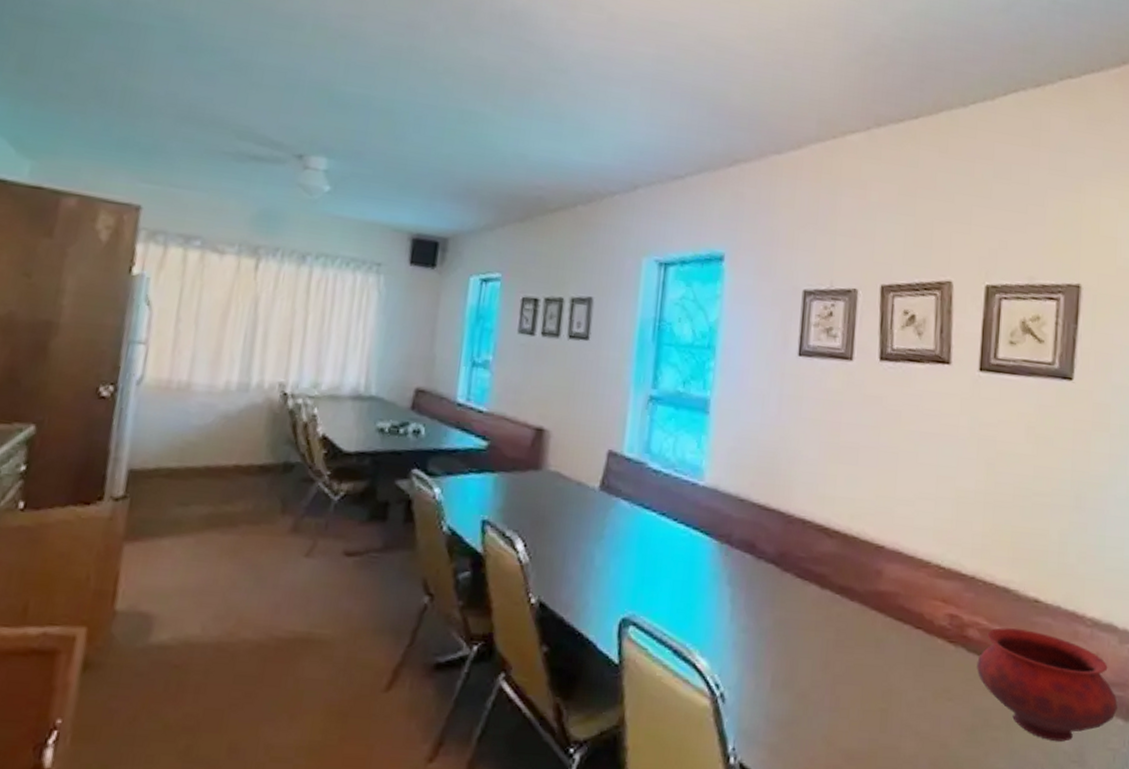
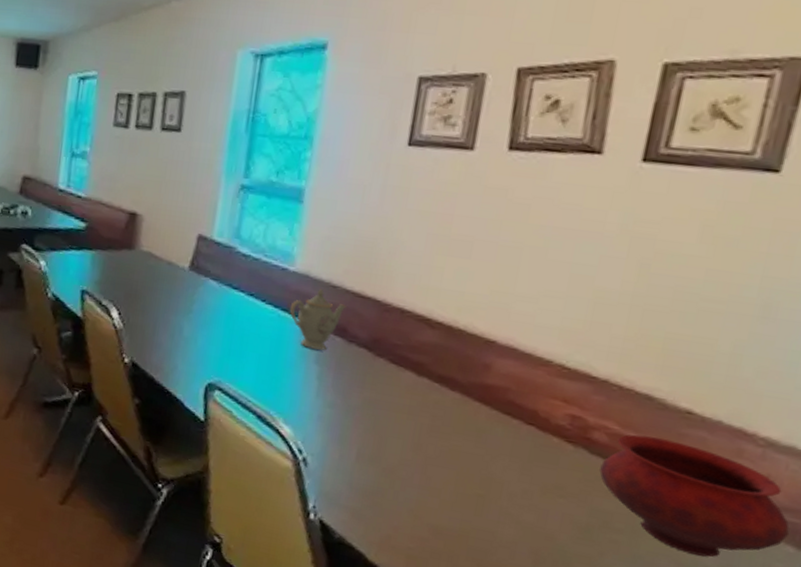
teapot: none [700,504,754,570] -> present [289,289,347,351]

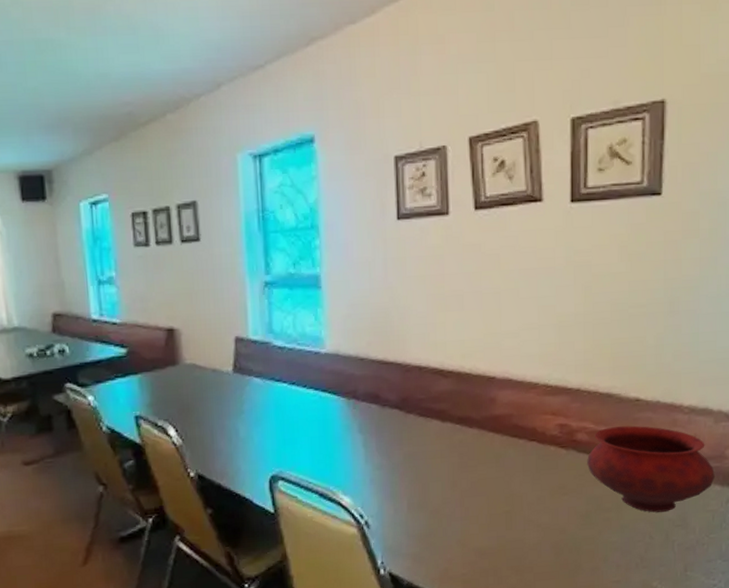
teapot: present [289,289,347,351] -> none [328,364,375,421]

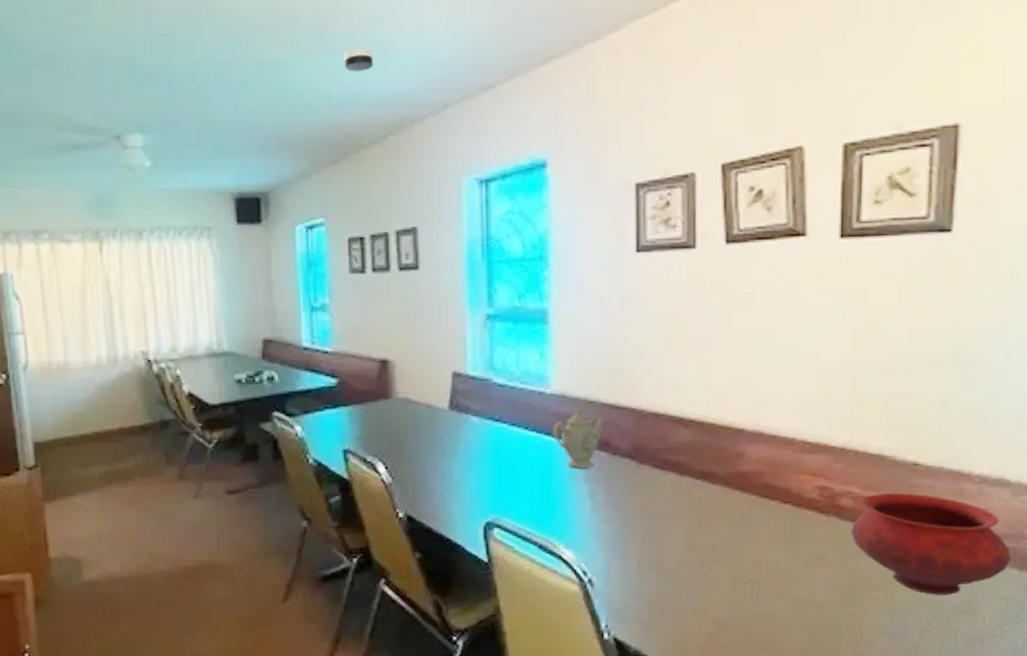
smoke detector: none [120,28,149,52] -> present [344,48,374,72]
teapot: none [328,364,375,421] -> present [552,407,605,468]

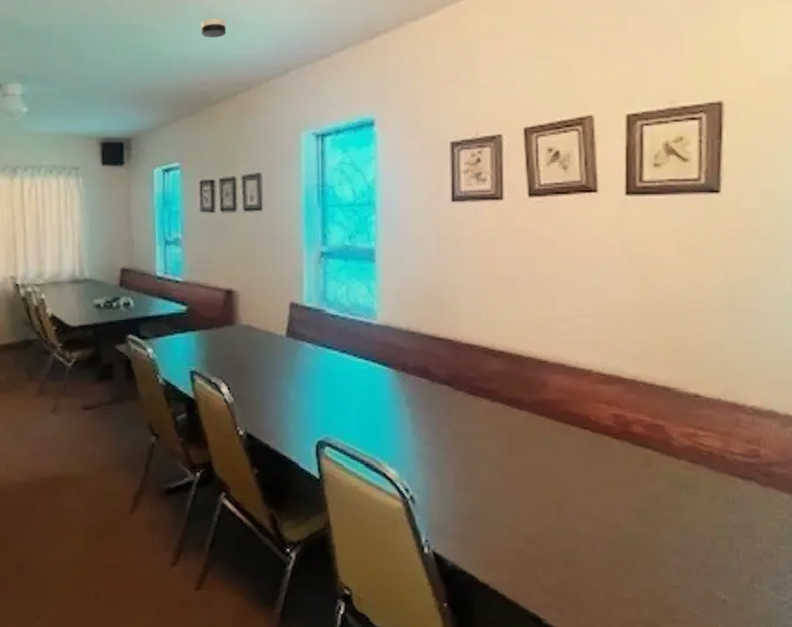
teapot: present [552,407,605,468] -> none [378,337,425,393]
bowl: present [851,493,1012,595] -> none [643,422,784,516]

